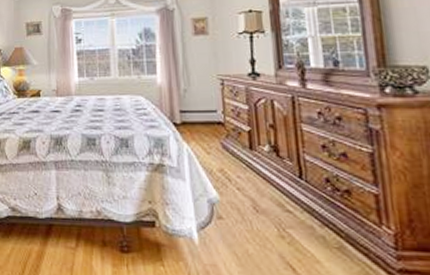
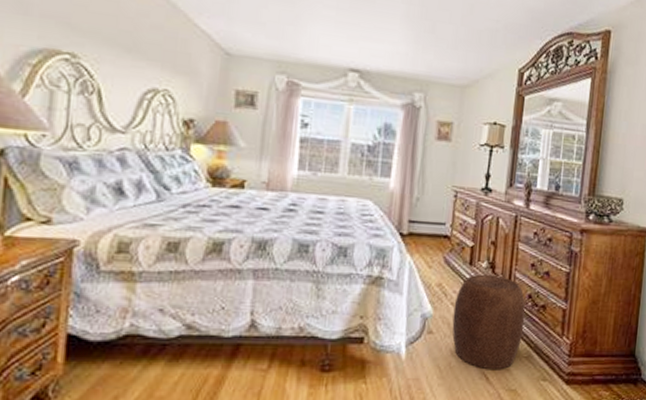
stool: none [240,158,328,260] -> present [452,274,525,369]

